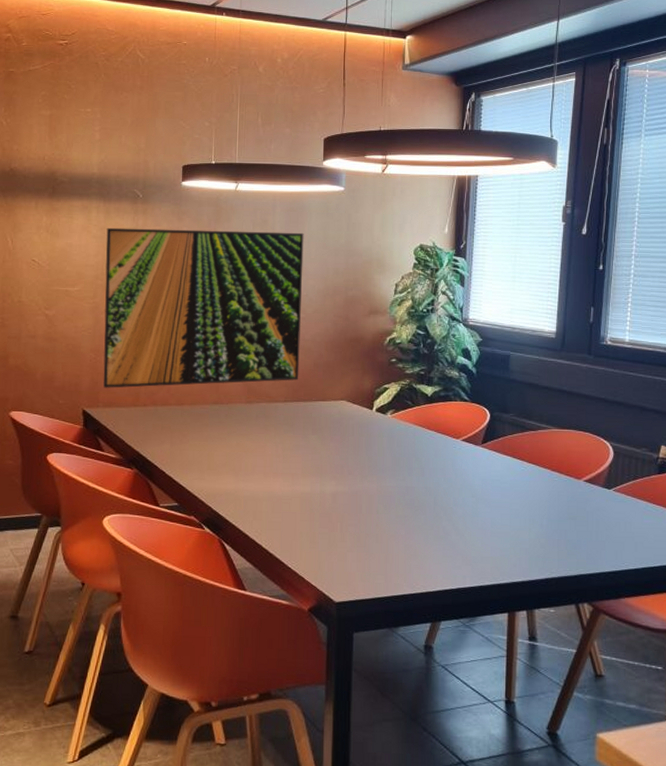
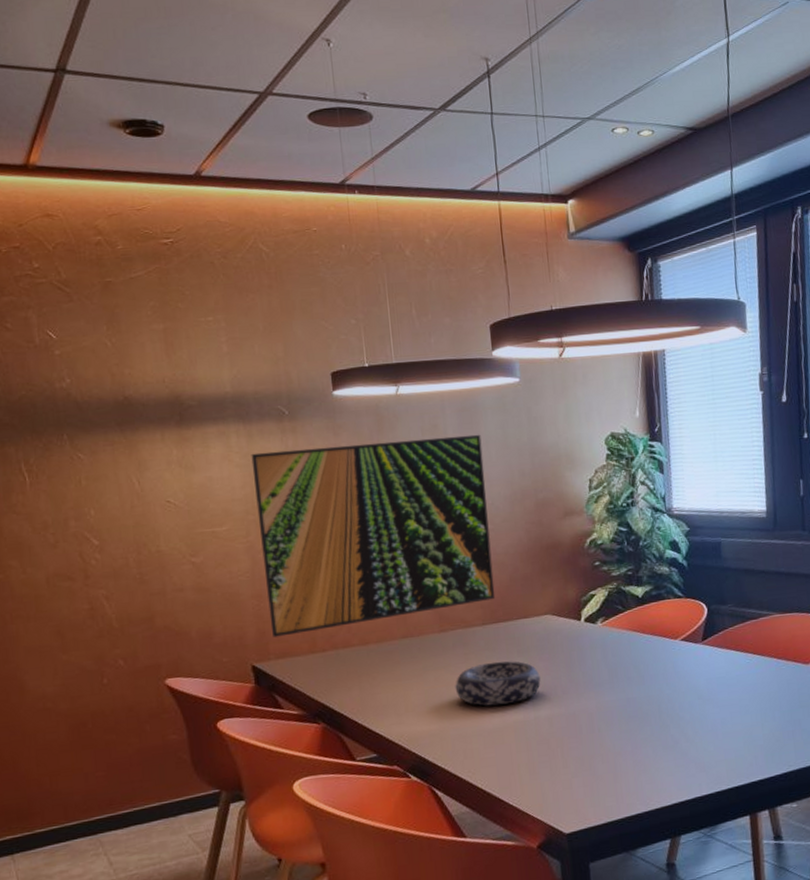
decorative bowl: none [253,436,330,477] -> present [455,661,541,707]

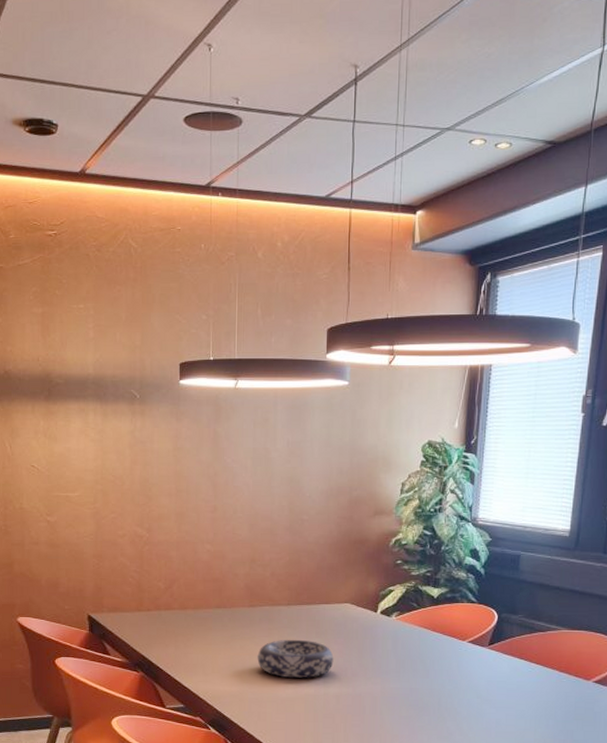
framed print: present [251,434,496,637] -> none [104,430,307,594]

